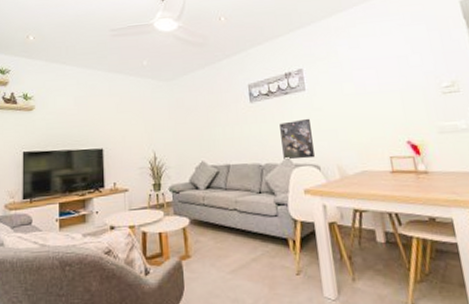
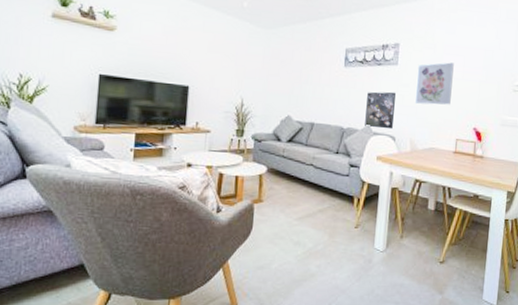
wall art: none [327,77,373,126] -> present [414,62,454,105]

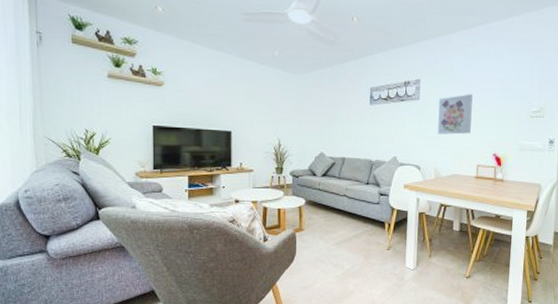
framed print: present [365,91,396,130] -> none [391,125,419,160]

